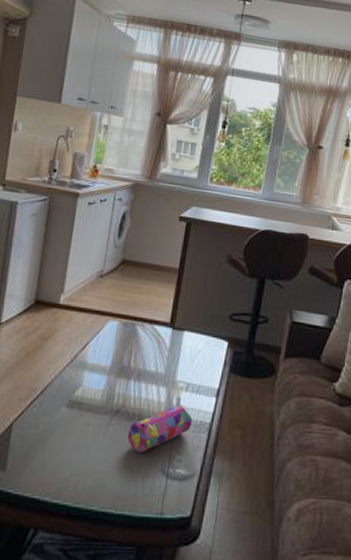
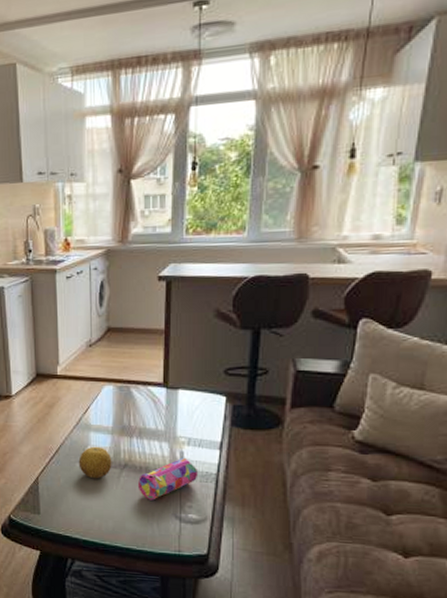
fruit: none [64,388,104,427] -> present [78,446,112,479]

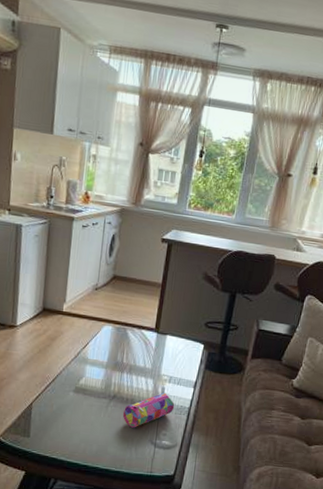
fruit: present [78,446,112,479] -> none [72,378,103,407]

